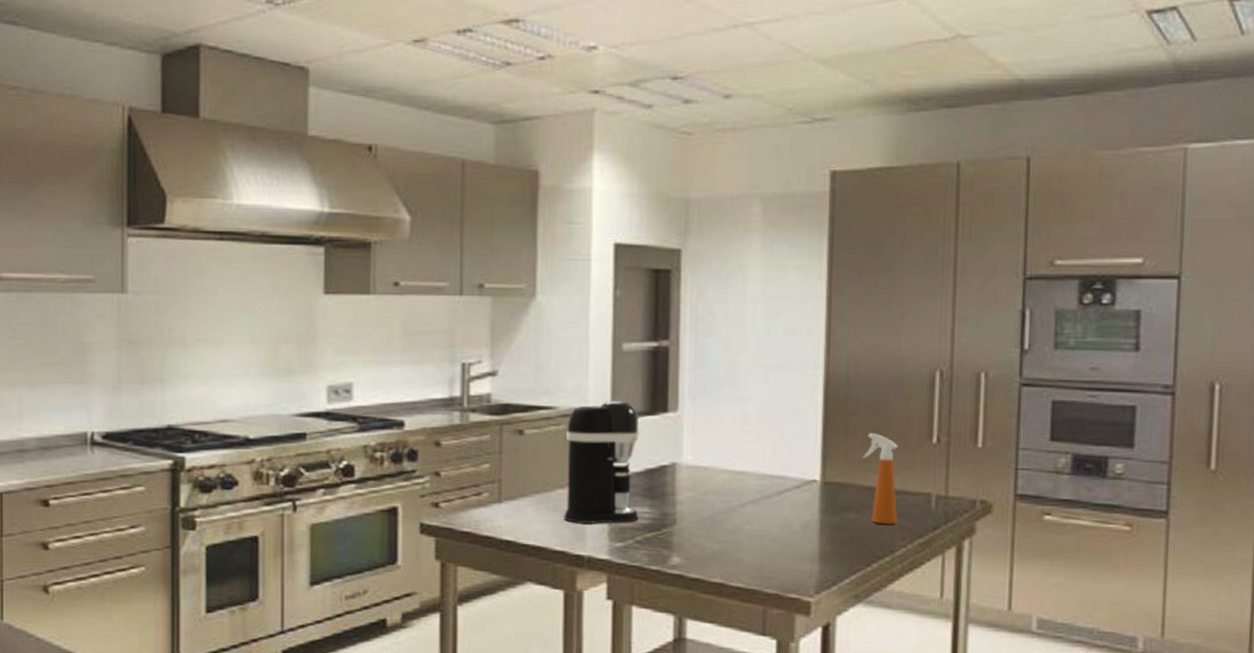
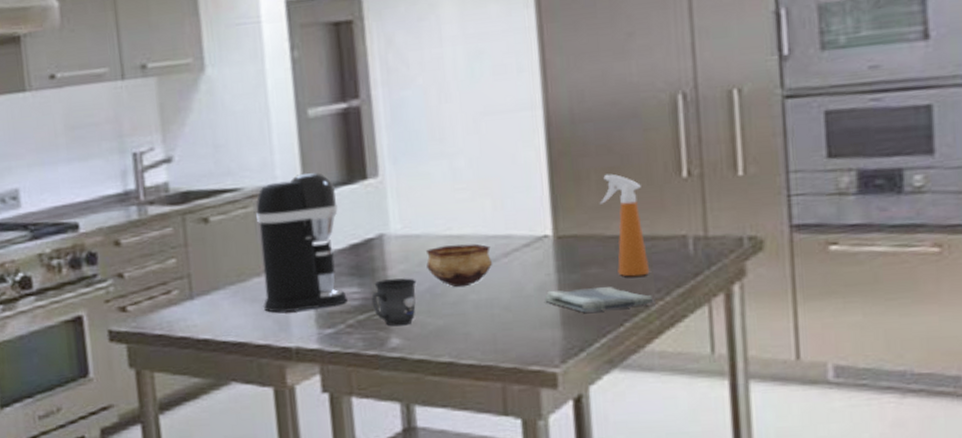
mug: none [659,504,700,547] -> present [371,278,417,327]
bowl: none [710,479,768,518] -> present [425,243,493,288]
dish towel: none [808,530,898,552] -> present [545,286,654,313]

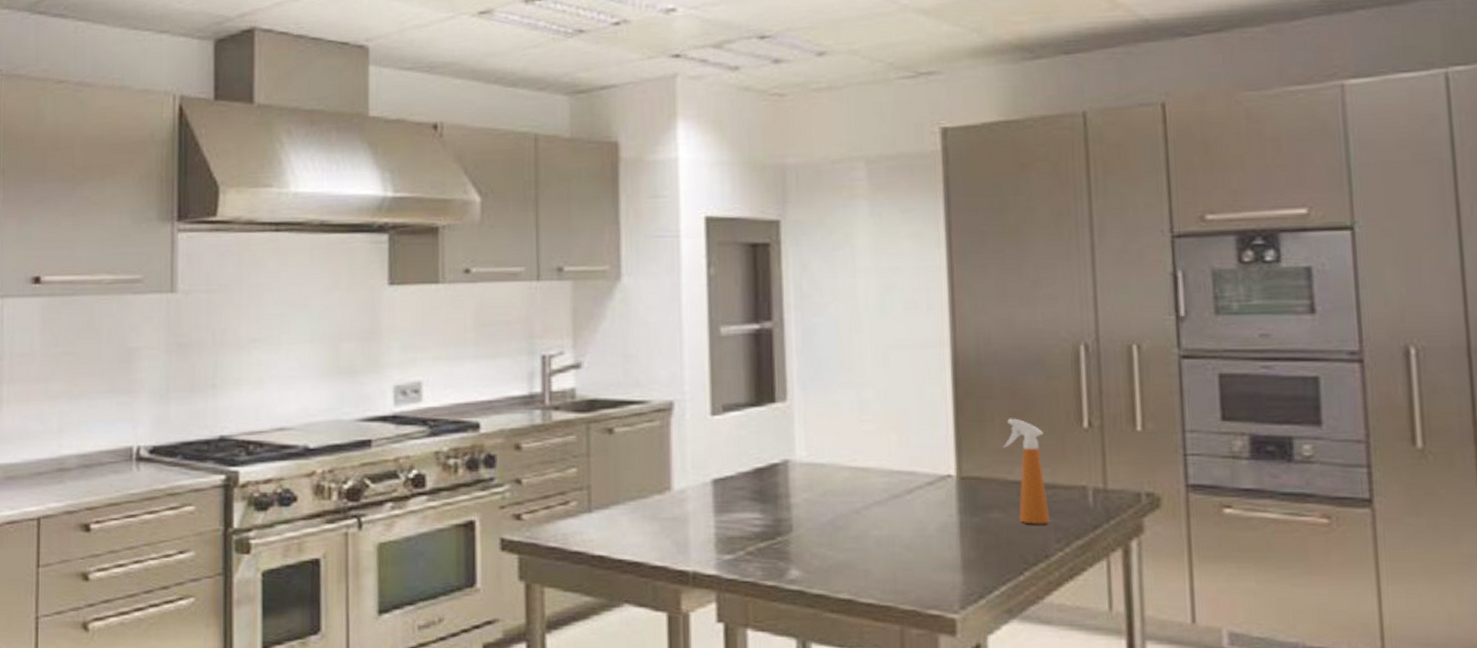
coffee maker: present [256,171,348,313] -> none [662,390,749,535]
mug: present [371,278,417,327] -> none [773,508,819,557]
bowl: present [425,243,493,288] -> none [829,477,896,522]
dish towel: present [545,286,654,313] -> none [946,532,1054,558]

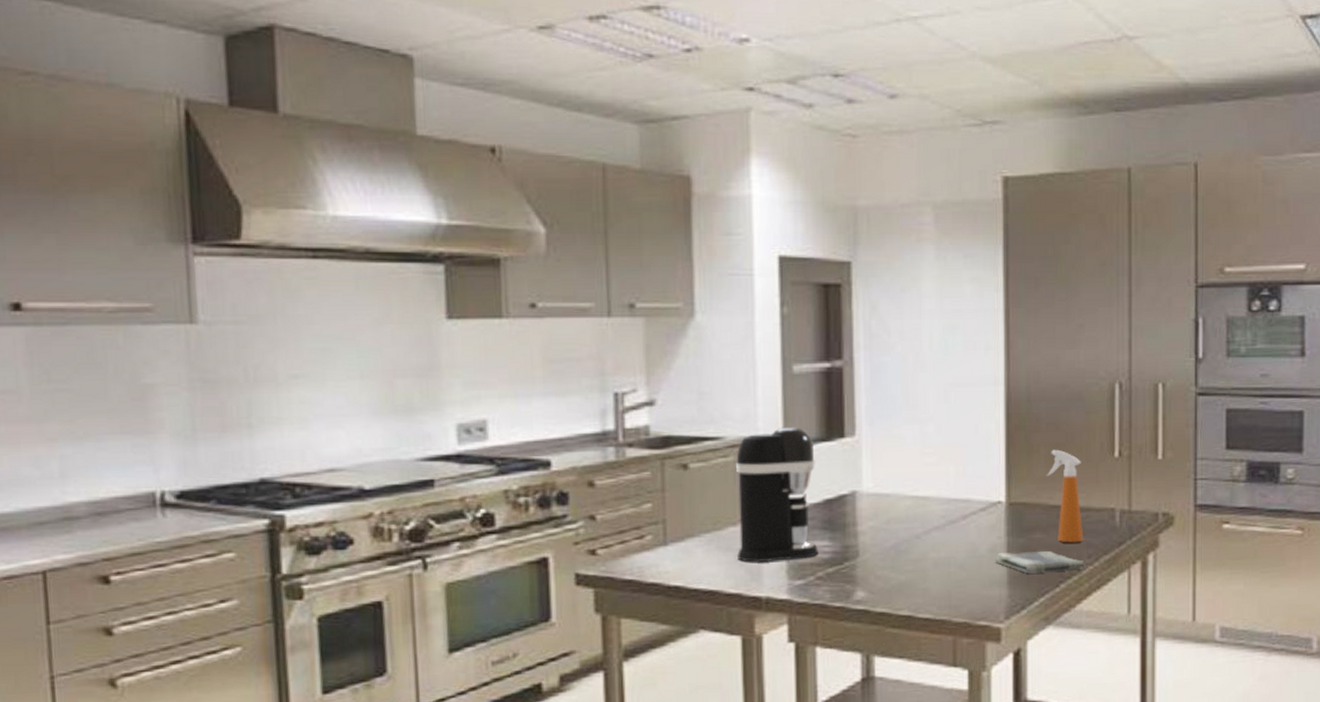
coffee maker: none [662,390,749,535] -> present [736,426,818,563]
dish towel: none [946,532,1054,558] -> present [995,550,1085,574]

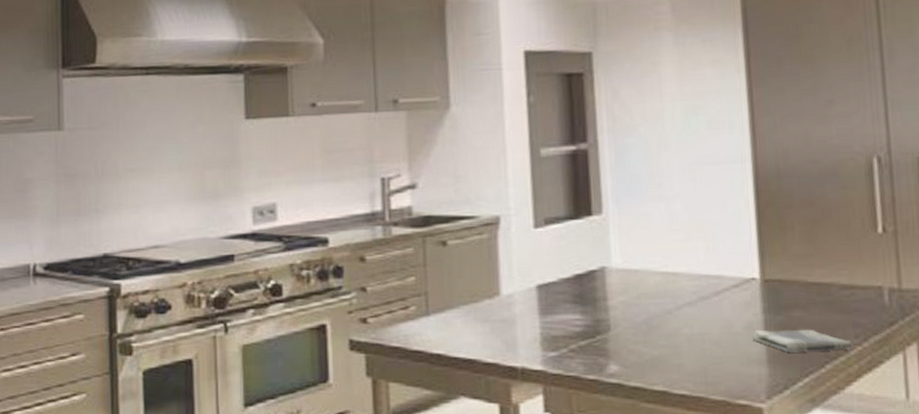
coffee maker: present [736,426,818,563] -> none [490,206,571,334]
spray bottle: present [1046,449,1084,543] -> none [802,225,849,322]

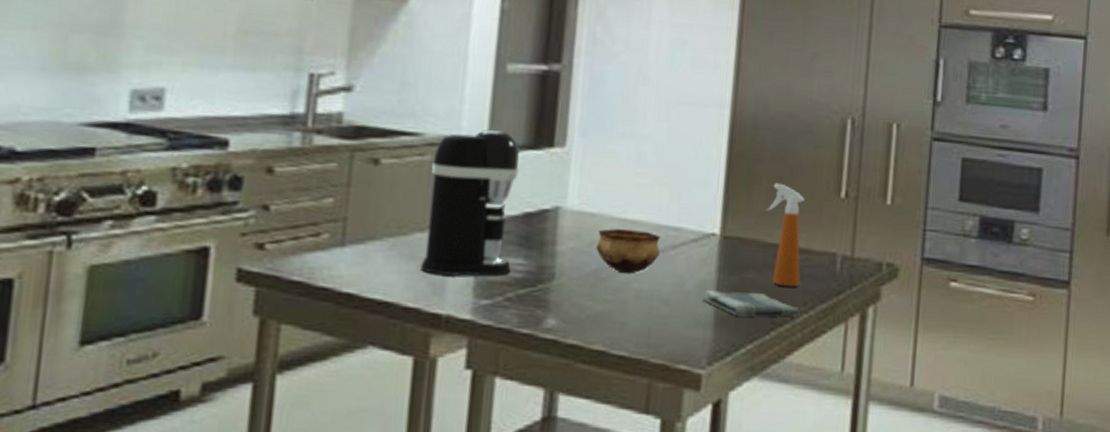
coffee maker: none [490,206,571,334] -> present [421,129,520,277]
bowl: none [643,281,705,321] -> present [596,229,661,274]
spray bottle: none [802,225,849,322] -> present [766,182,805,287]

